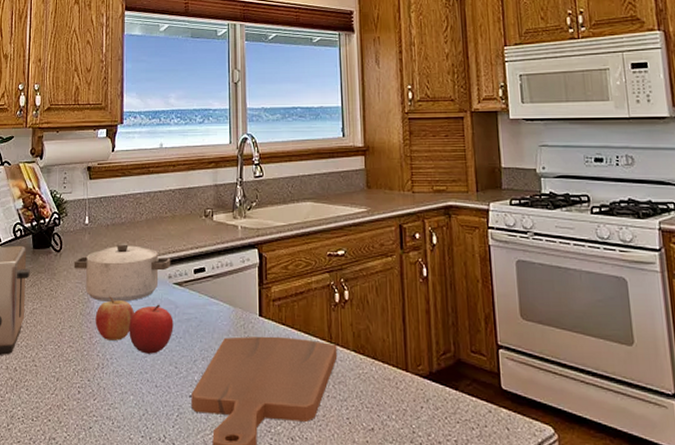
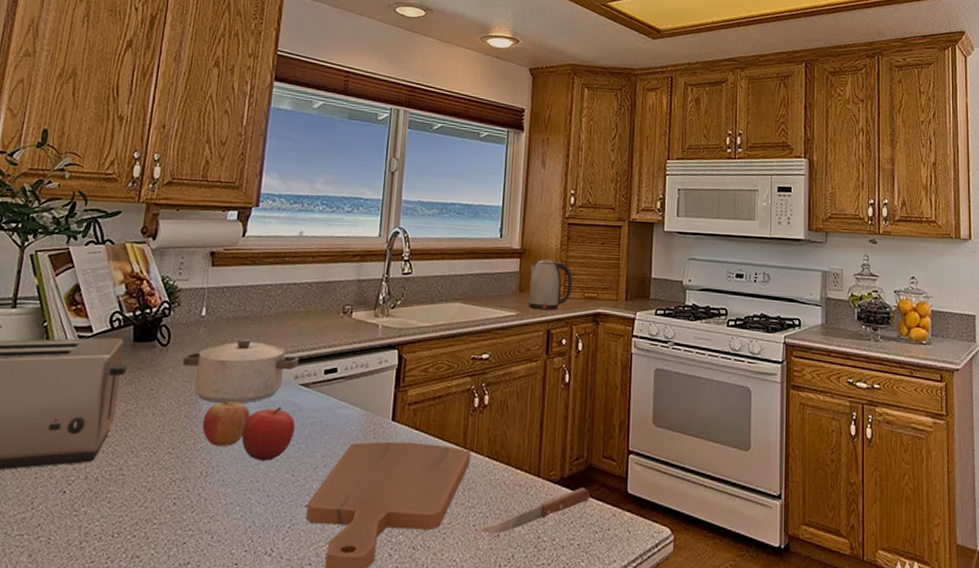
kitchen knife: none [355,383,463,428] -> present [481,488,591,534]
kettle: none [375,154,420,205] -> present [528,259,573,311]

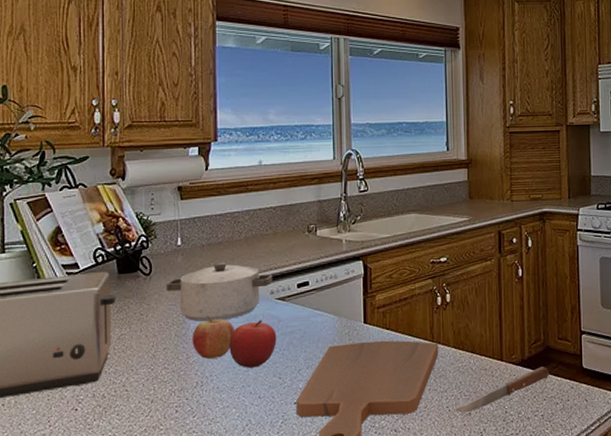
kettle: present [528,259,573,311] -> none [477,166,518,214]

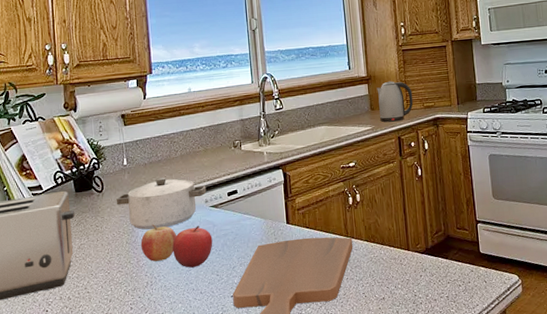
kitchen knife: present [454,367,550,413] -> none [370,254,452,298]
kettle: none [477,166,518,214] -> present [376,81,414,122]

